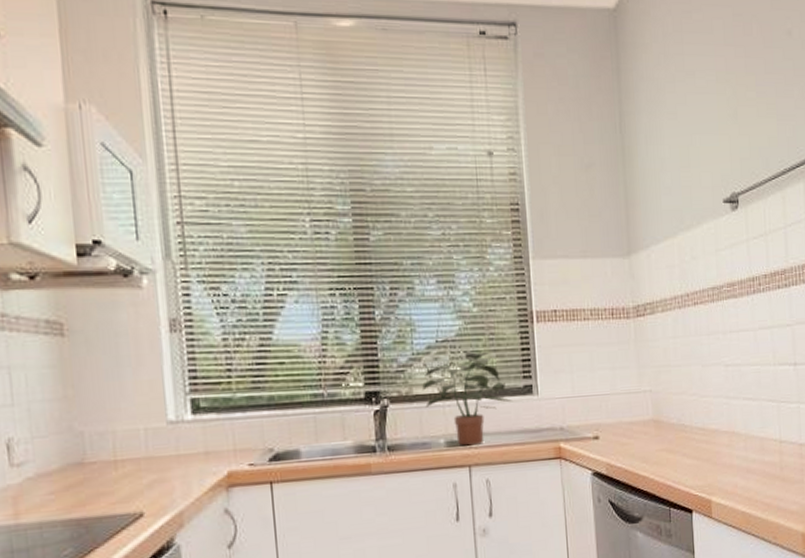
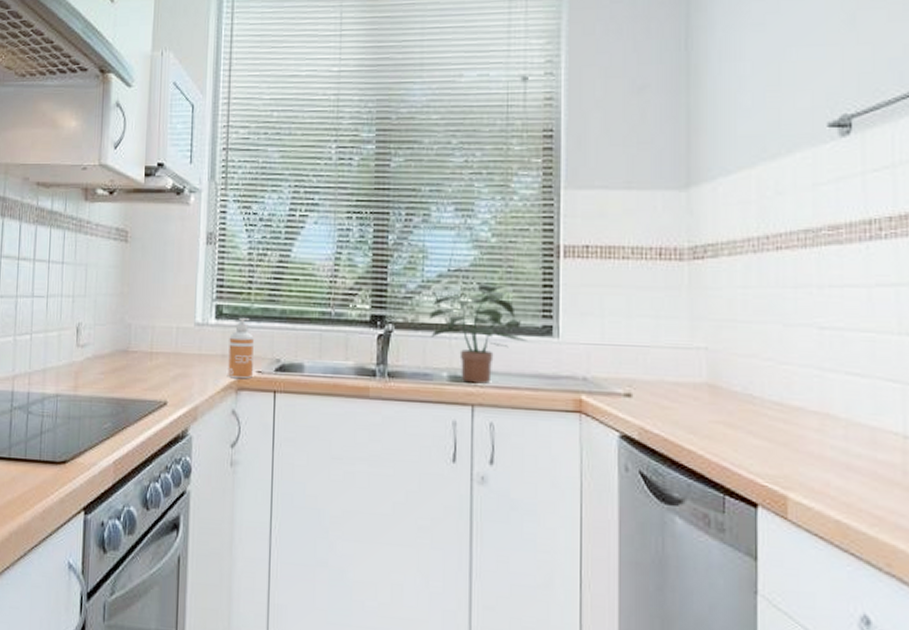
soap dispenser: none [211,408,244,476] -> present [228,317,254,380]

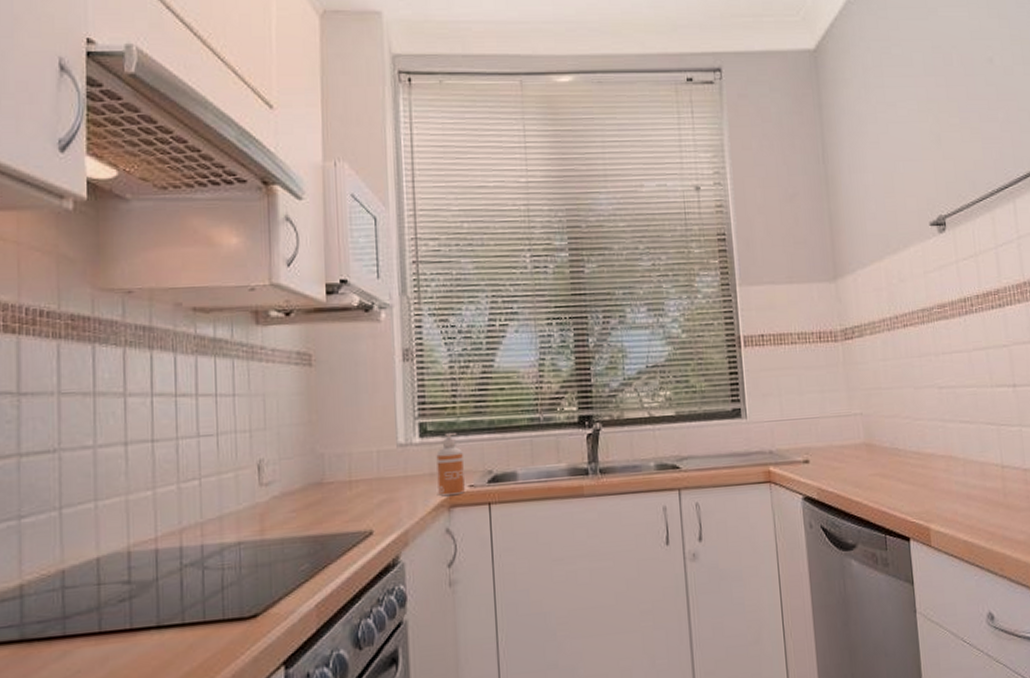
potted plant: present [429,283,527,384] -> none [633,375,721,469]

